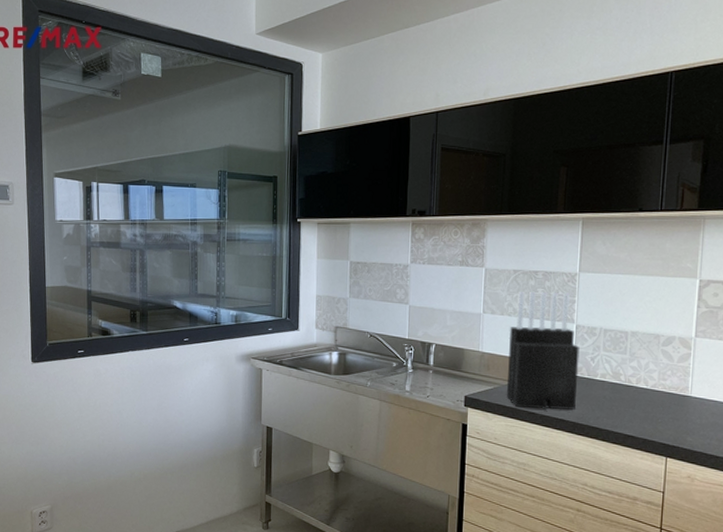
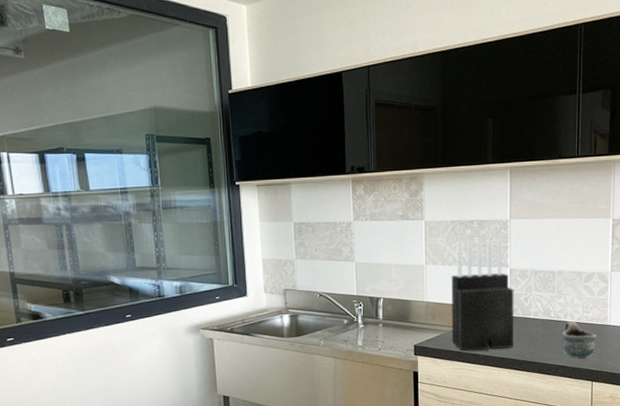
mug: none [632,387,674,430] -> present [562,321,596,358]

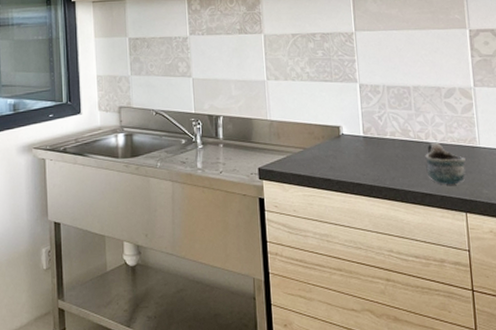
knife block: present [450,238,514,351] -> none [294,51,370,176]

